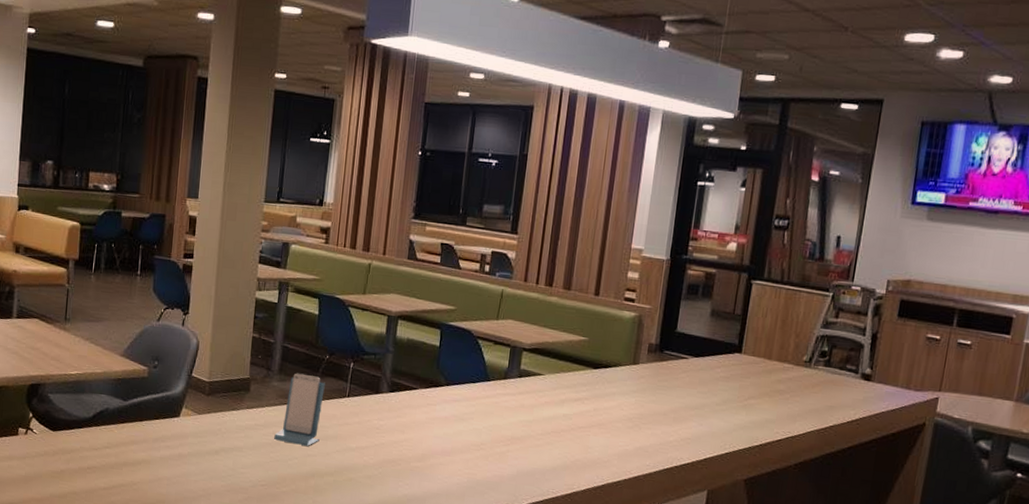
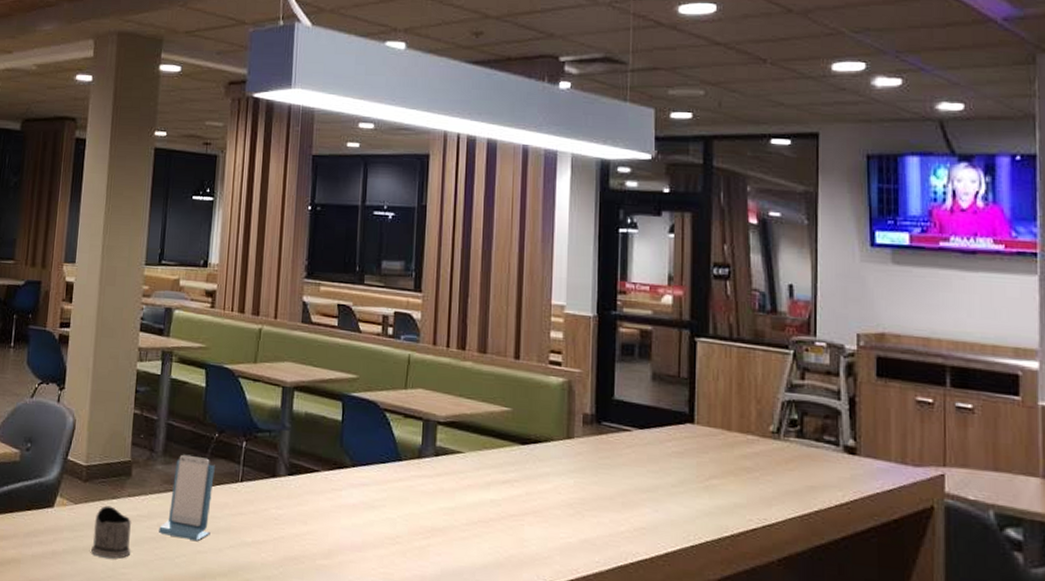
tea glass holder: none [214,416,249,460] -> present [91,505,131,558]

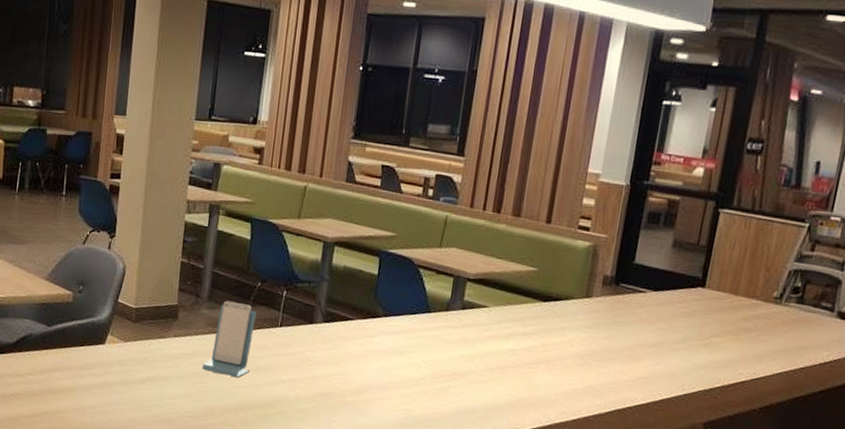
tea glass holder: present [91,505,131,558] -> none [140,344,177,390]

